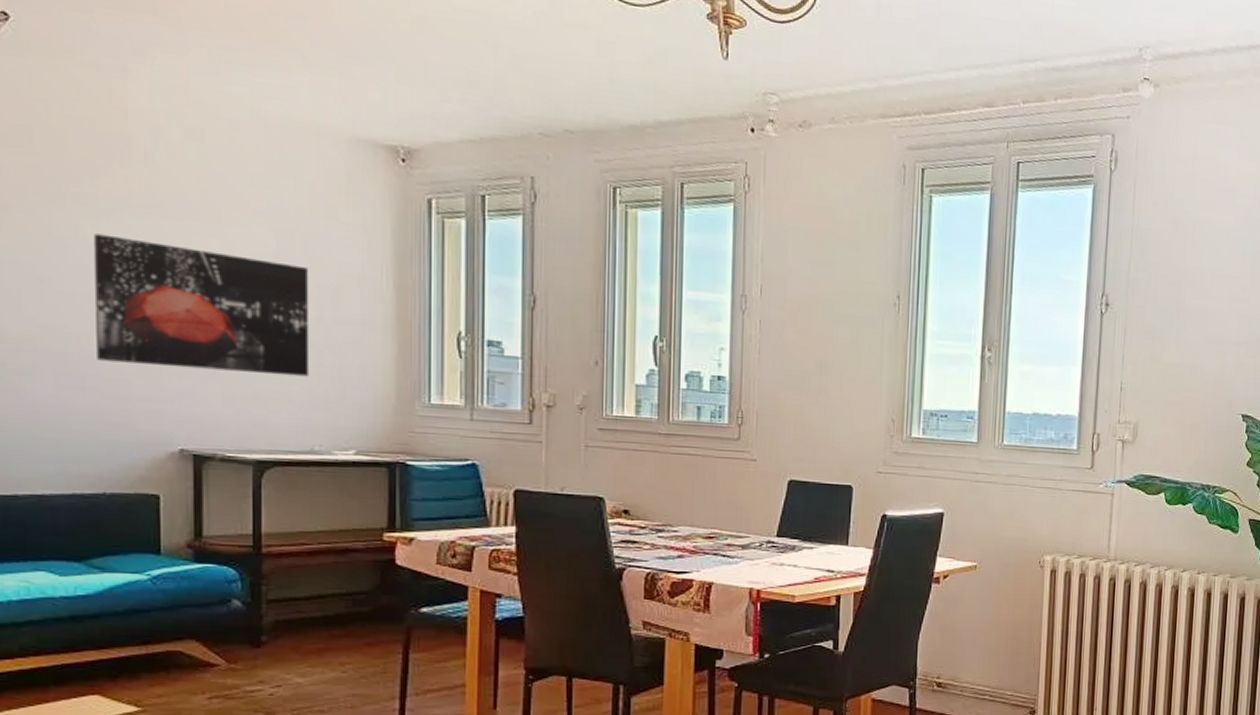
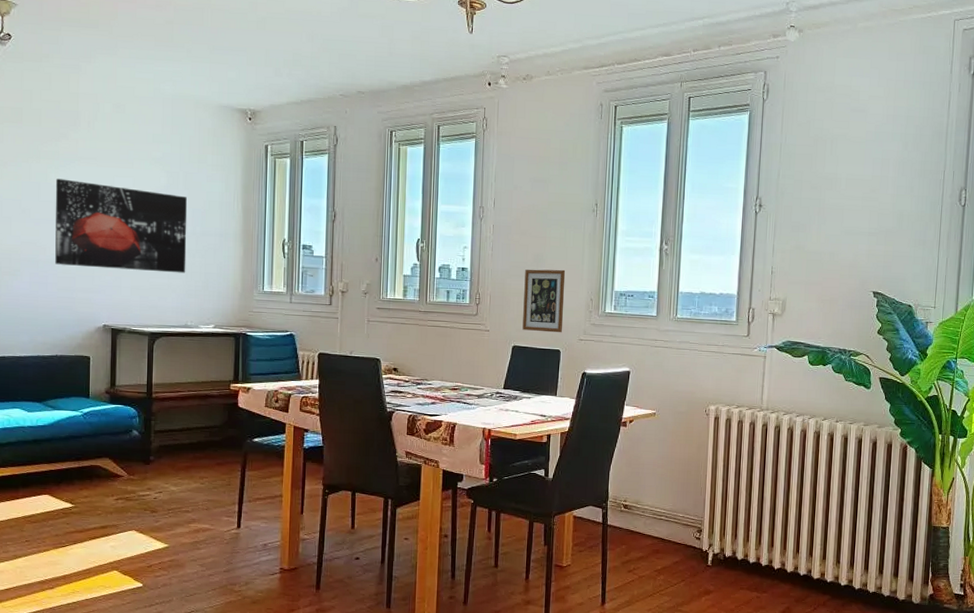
picture frame: none [801,379,859,464] -> present [522,269,566,333]

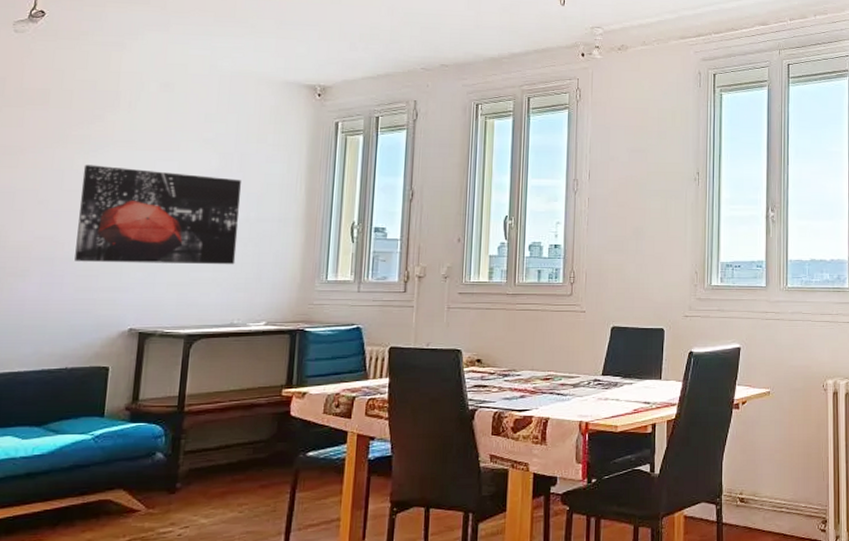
picture frame: present [522,269,566,333] -> none [622,242,668,310]

